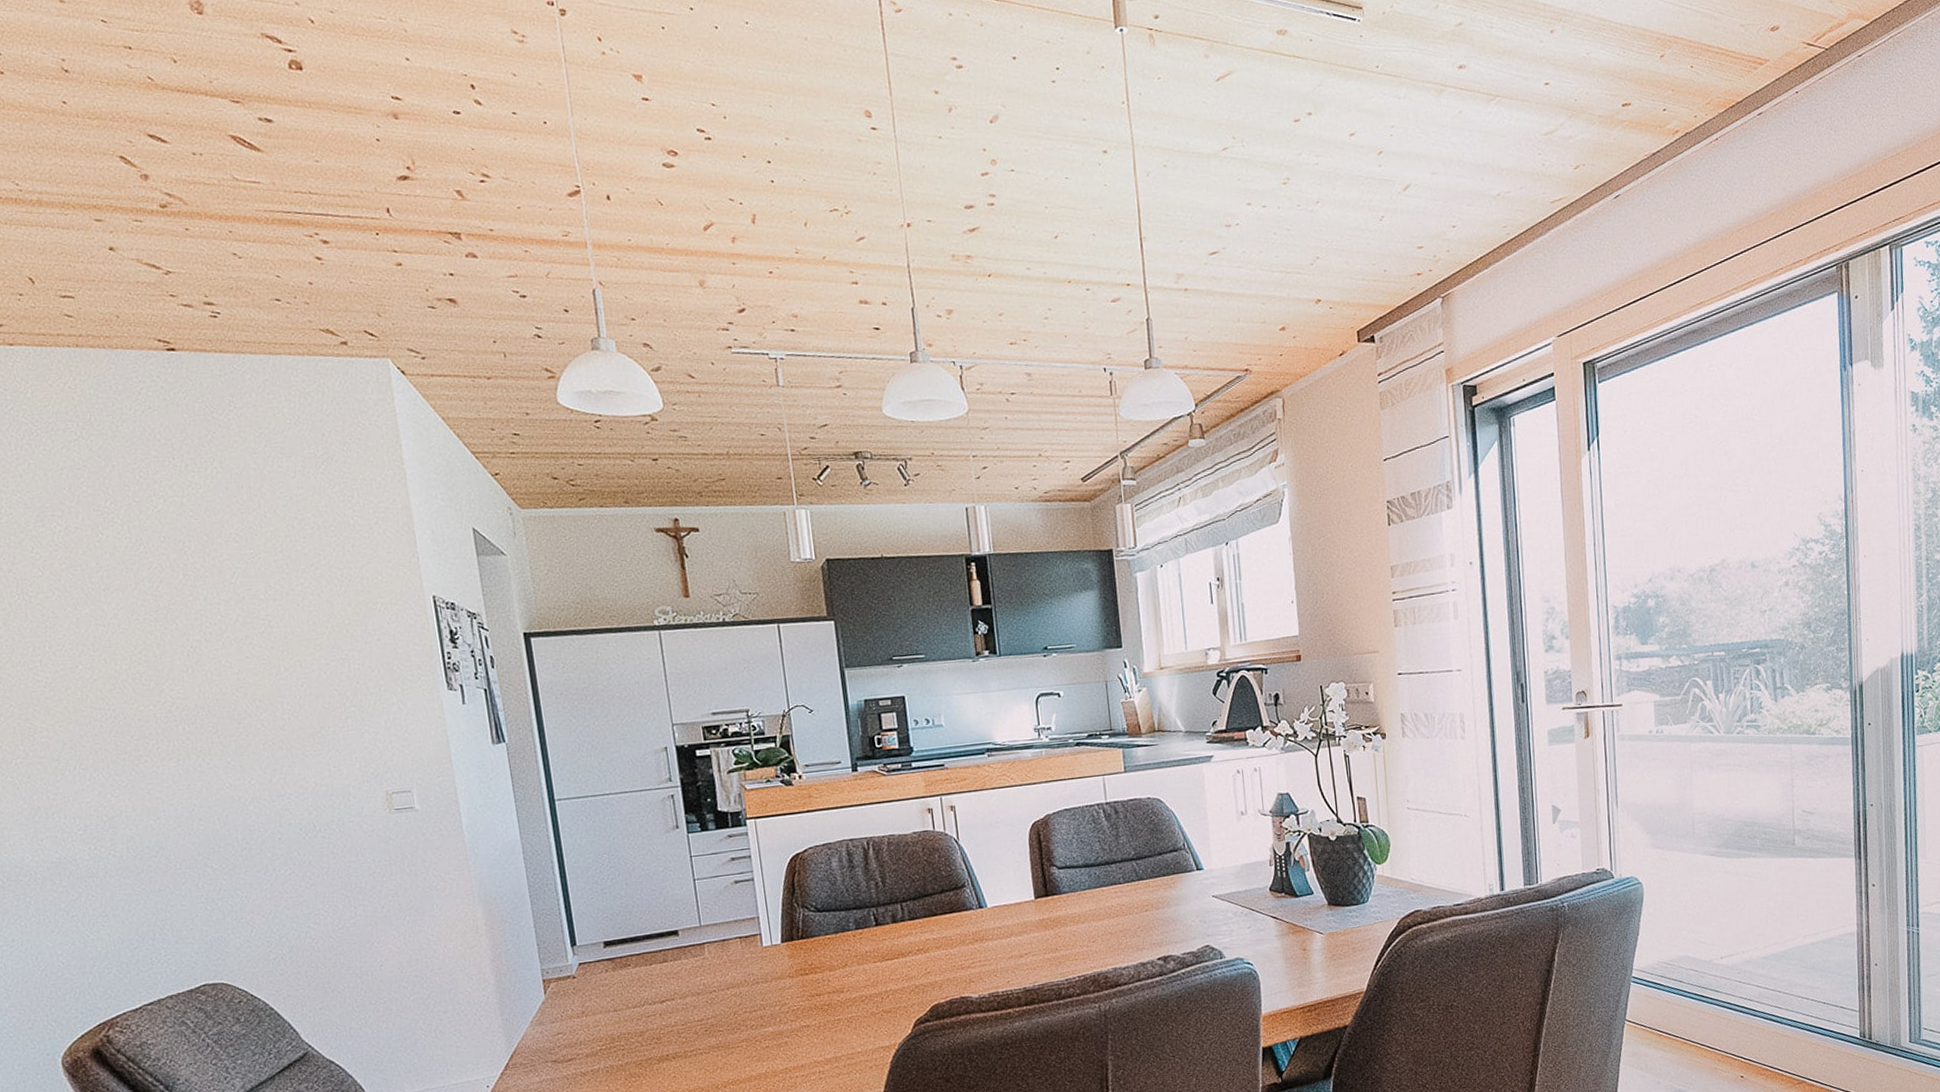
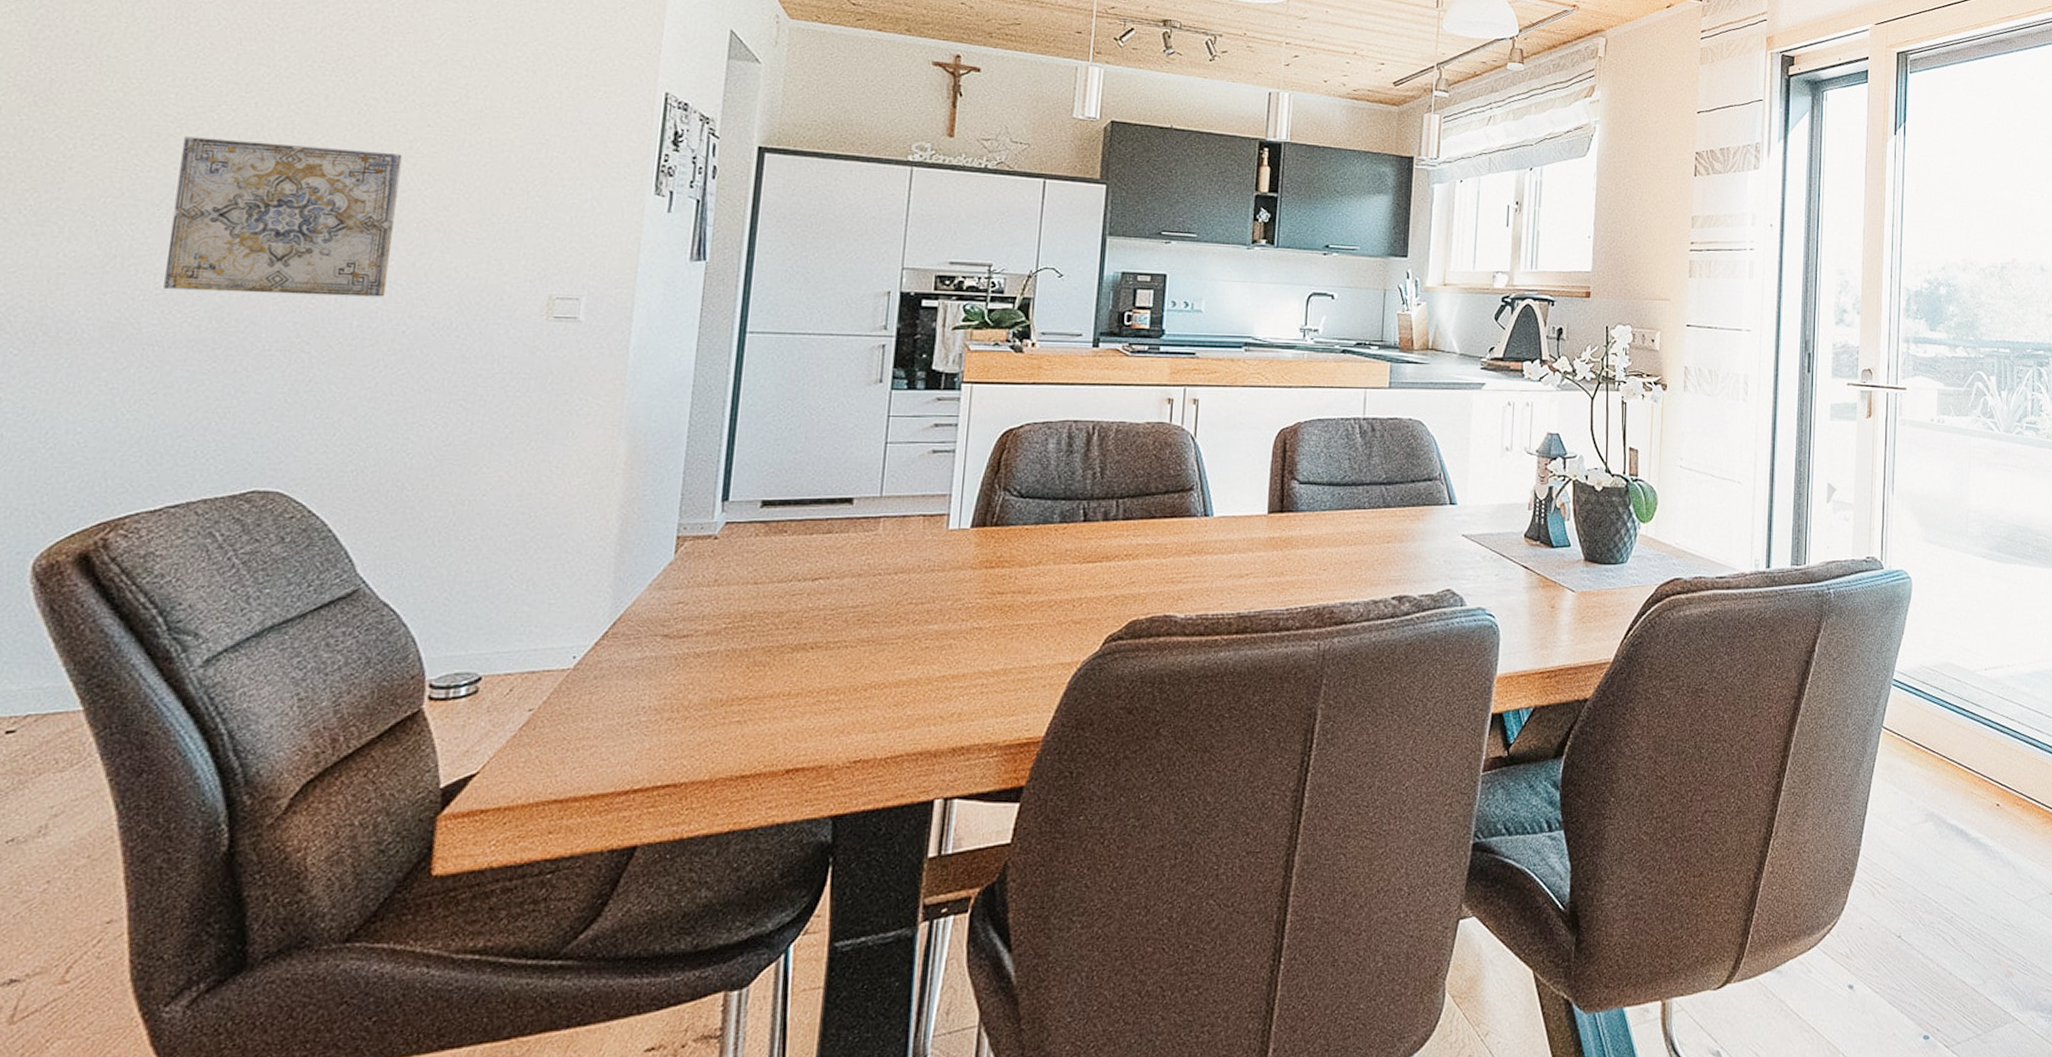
wall art: none [58,686,256,830] -> present [164,137,402,297]

